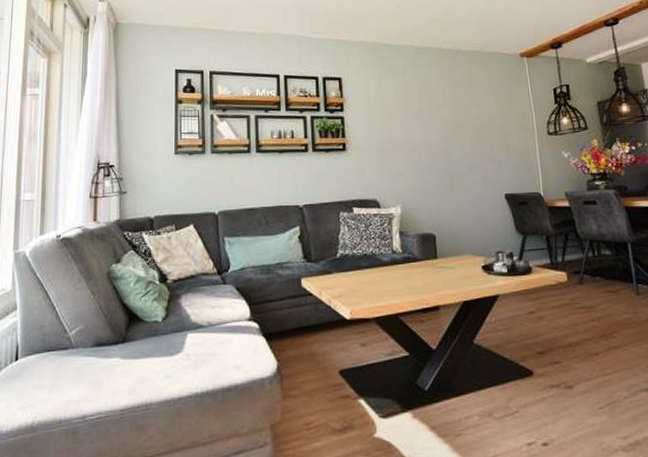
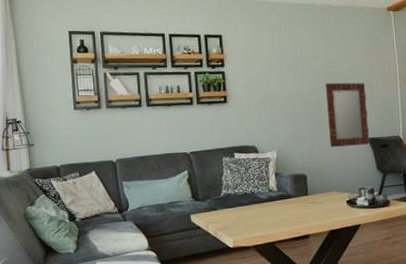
home mirror: none [454,131,506,203] -> present [325,82,370,147]

